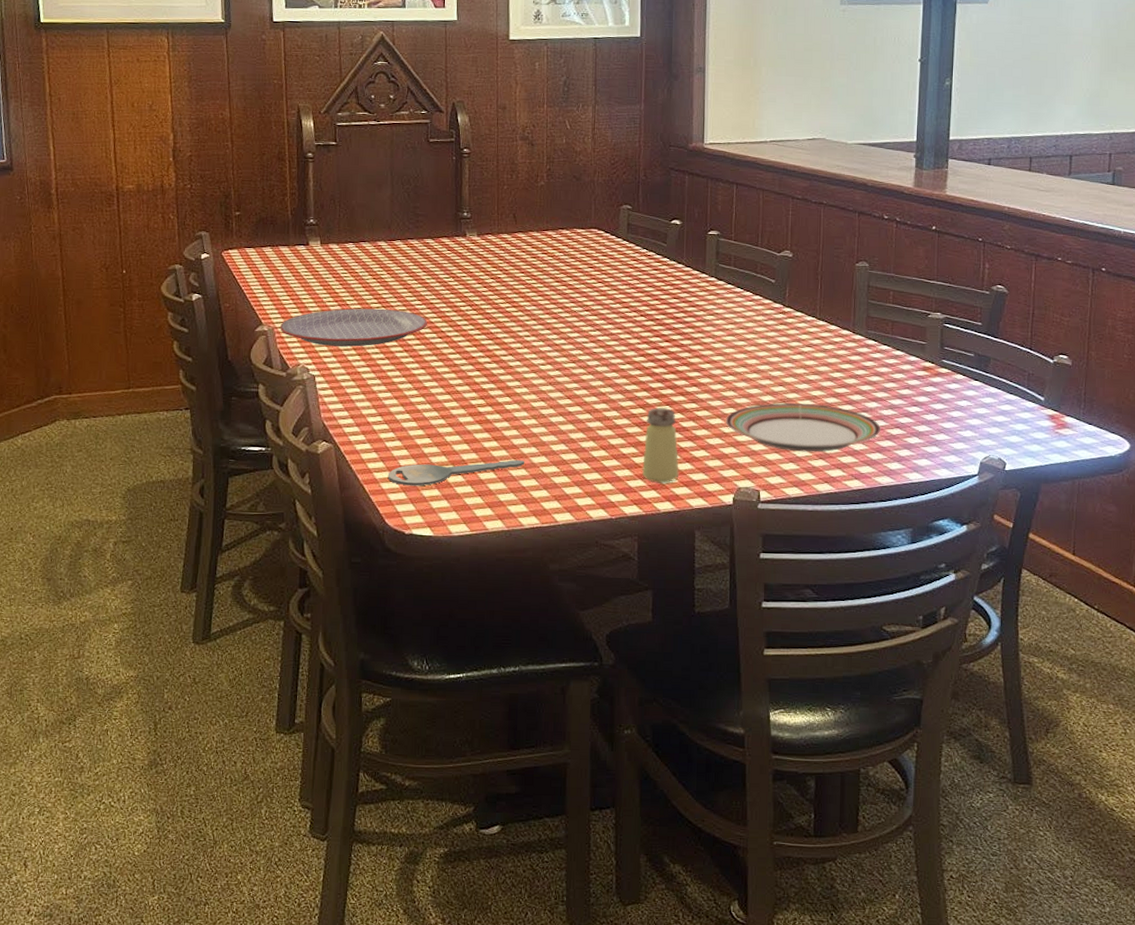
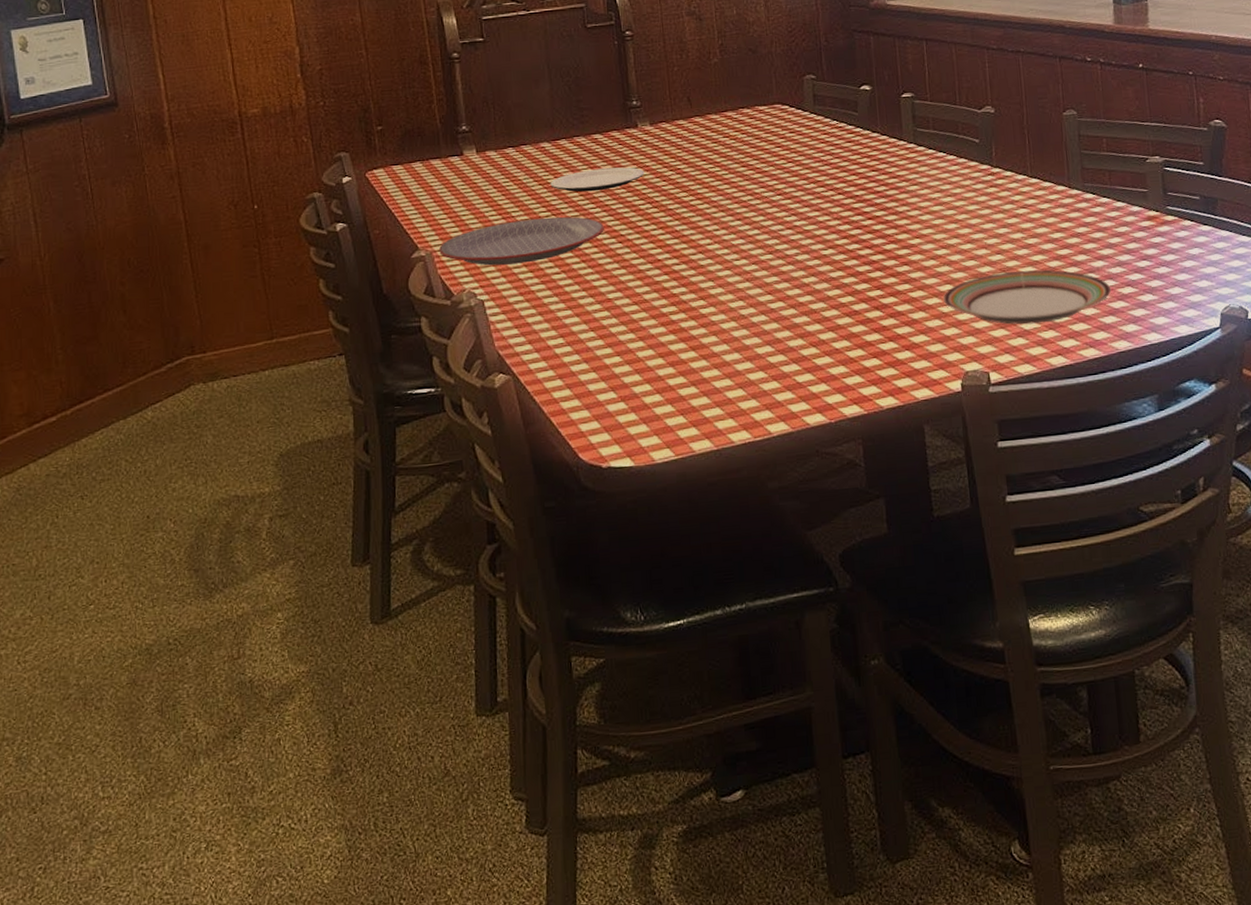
plate: none [383,270,468,290] -> present [550,167,644,192]
key: present [388,460,525,486] -> none [576,369,729,413]
saltshaker: present [642,407,679,483] -> none [857,291,900,377]

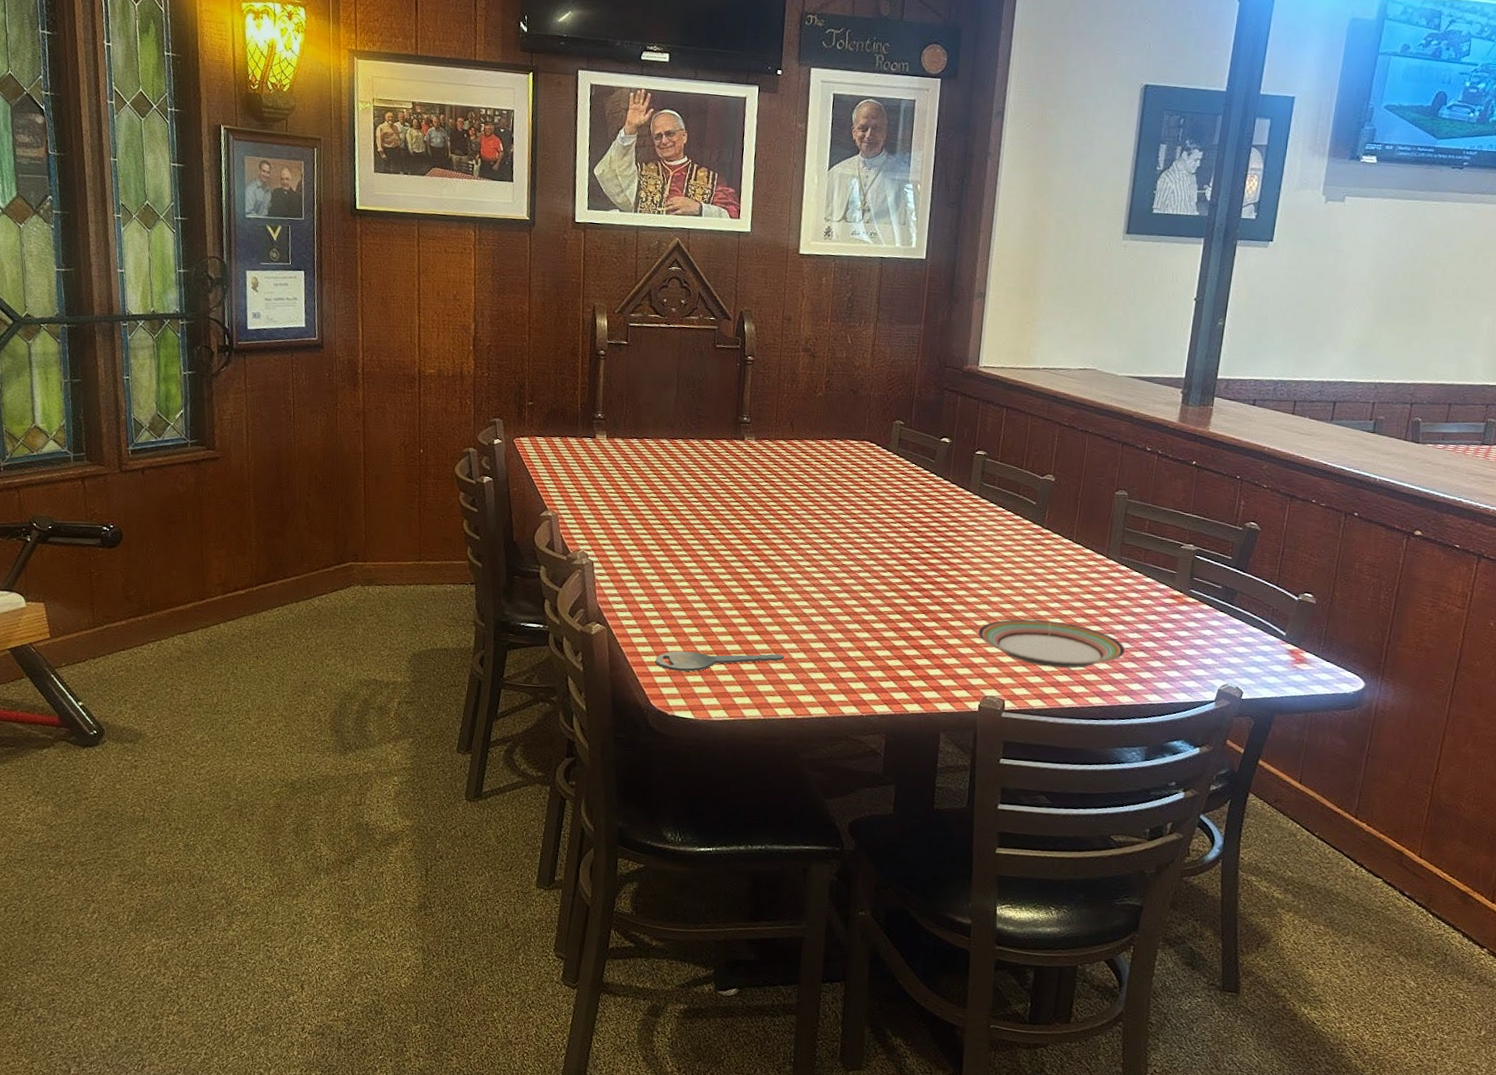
plate: present [439,216,604,266] -> none [563,500,702,537]
plate: present [550,167,644,192] -> none [663,469,744,488]
key: none [576,369,729,413] -> present [655,651,785,672]

